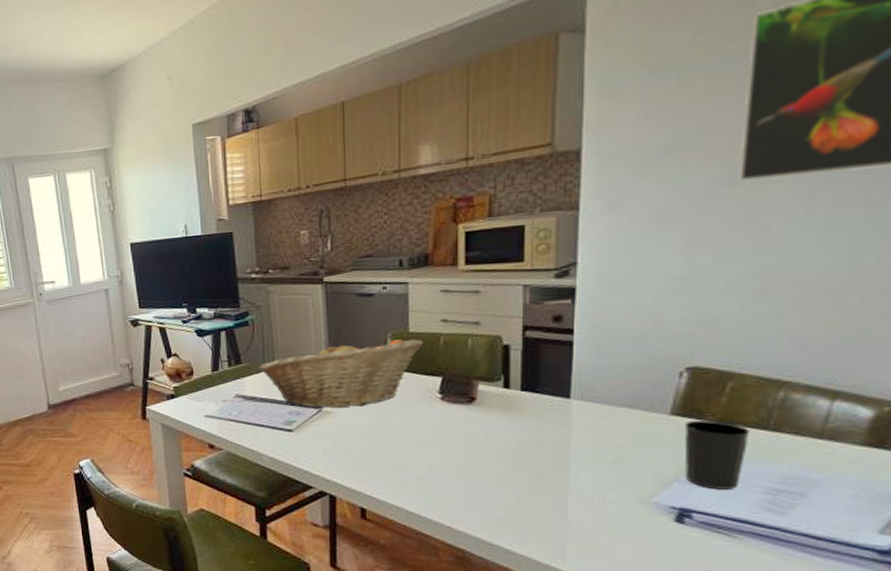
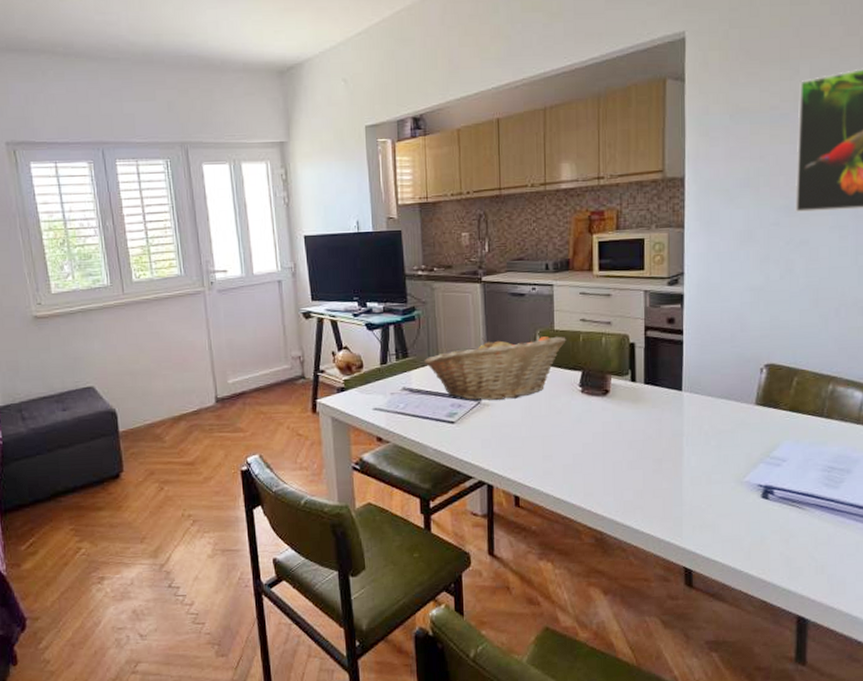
cup: present [684,419,750,490] -> none [766,409,811,469]

